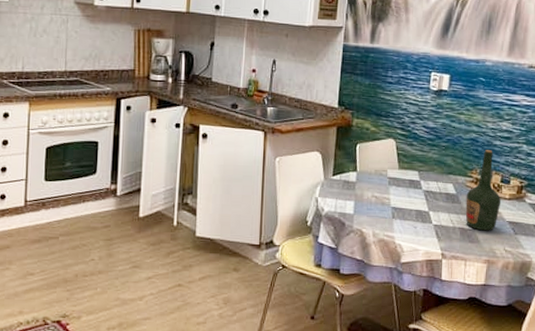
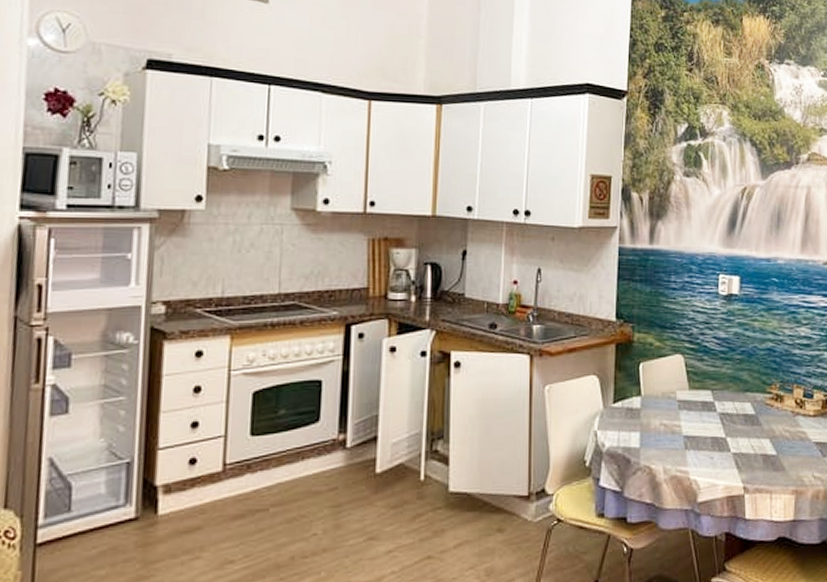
bottle: present [465,150,502,231] -> none [766,360,806,456]

